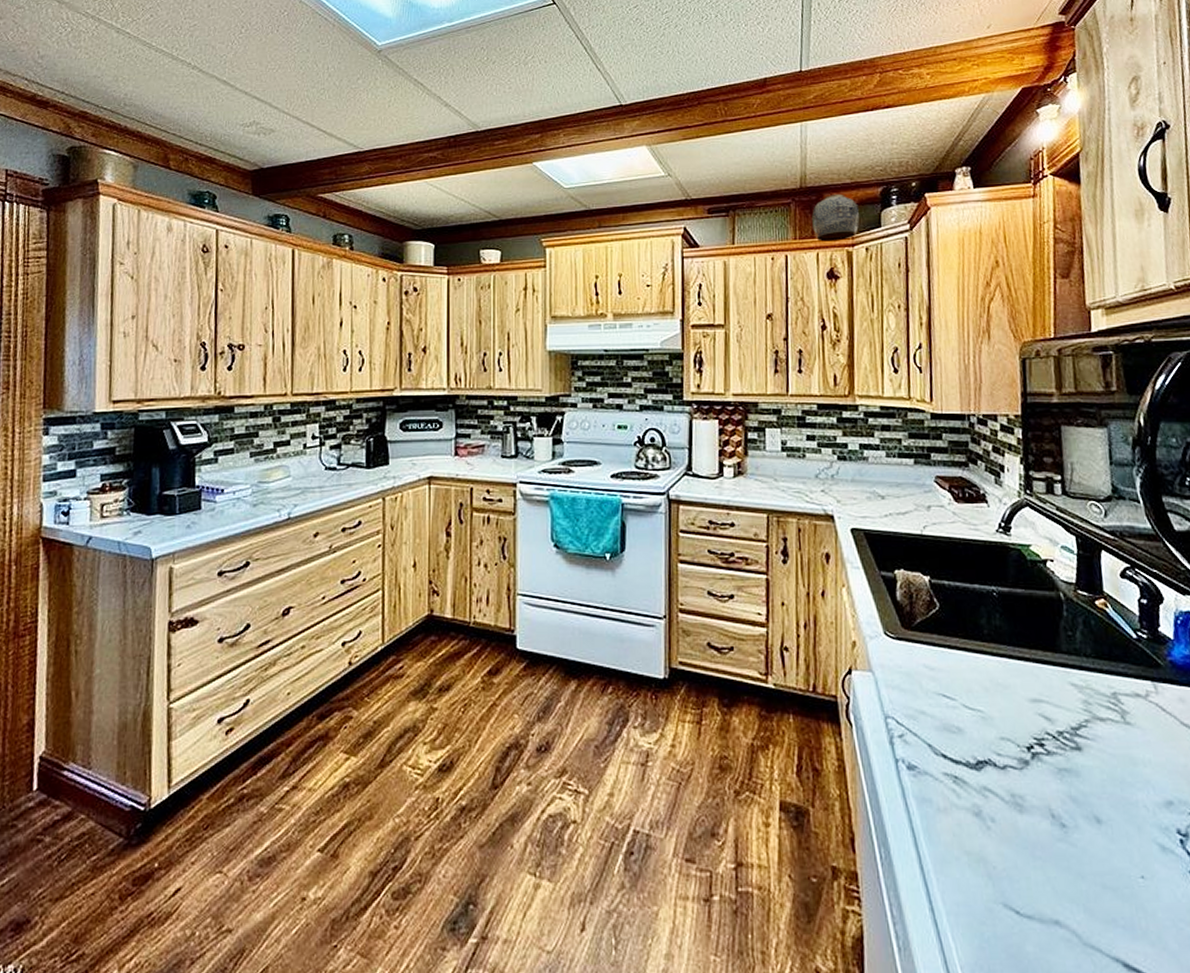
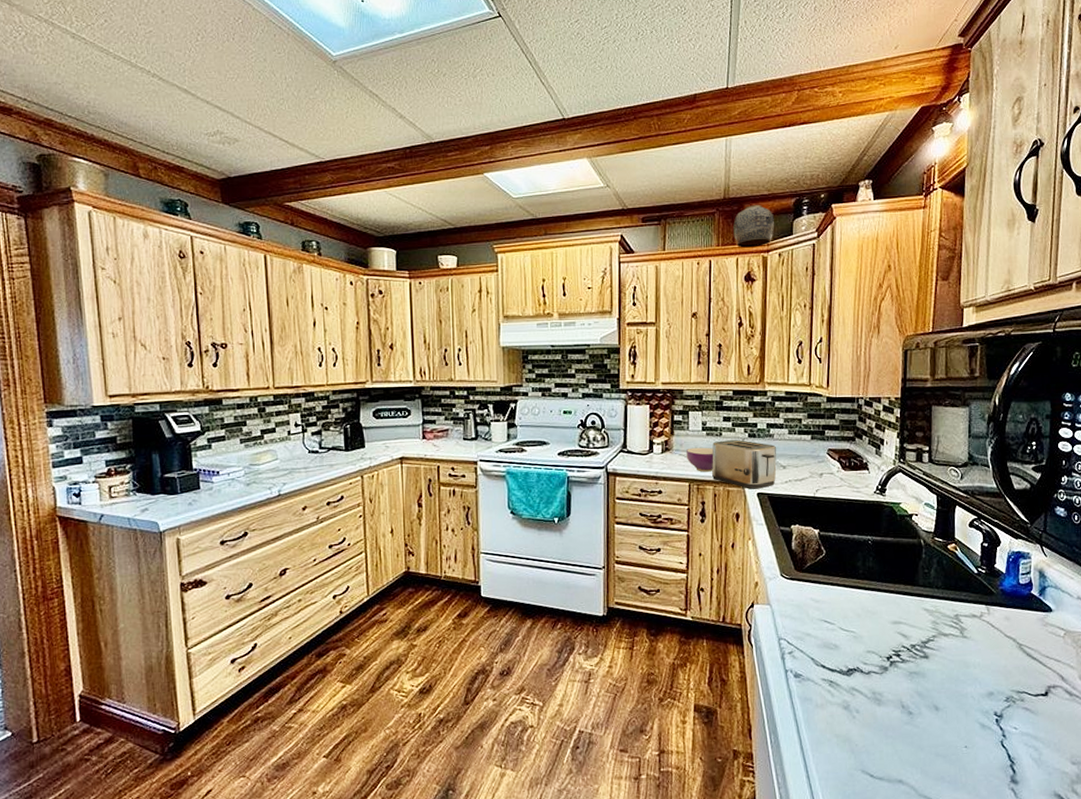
bowl: none [762,471,796,501] -> present [685,447,714,472]
toaster: none [794,463,874,524] -> present [711,440,777,489]

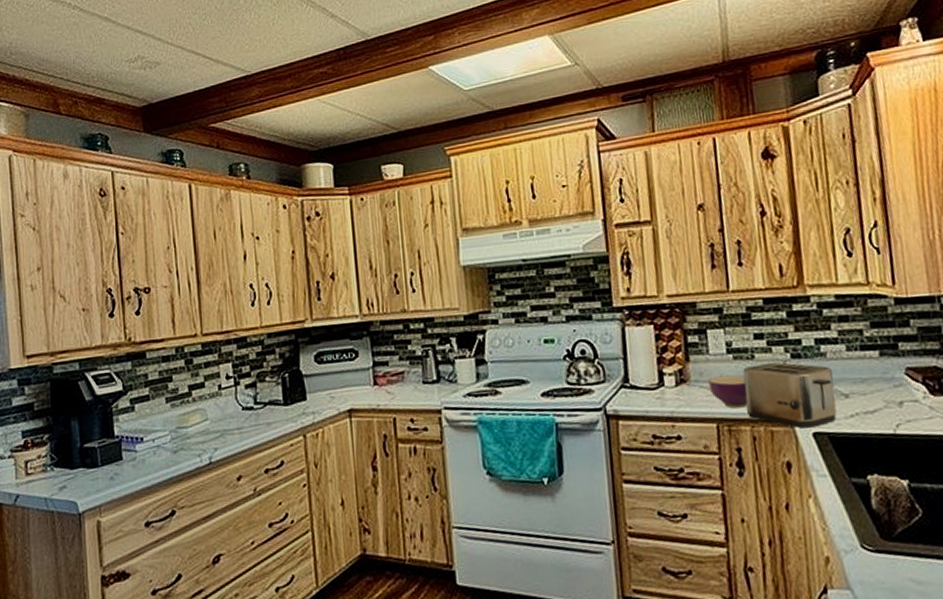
decorative jar: present [733,204,774,248] -> none [738,64,794,119]

